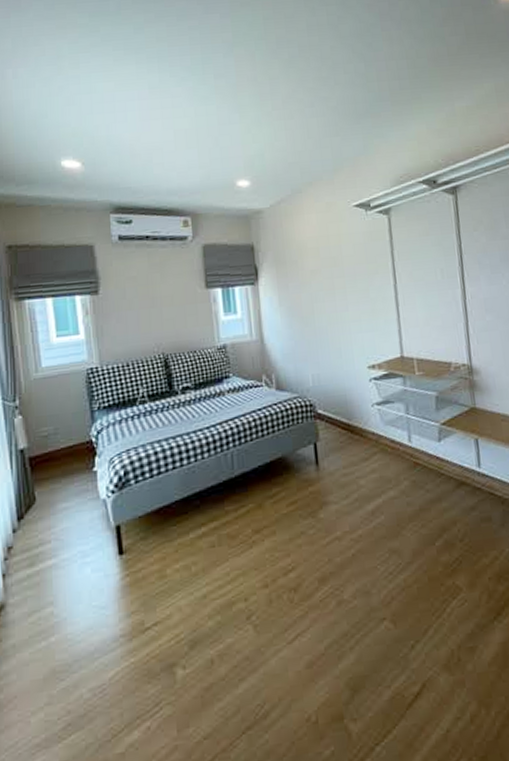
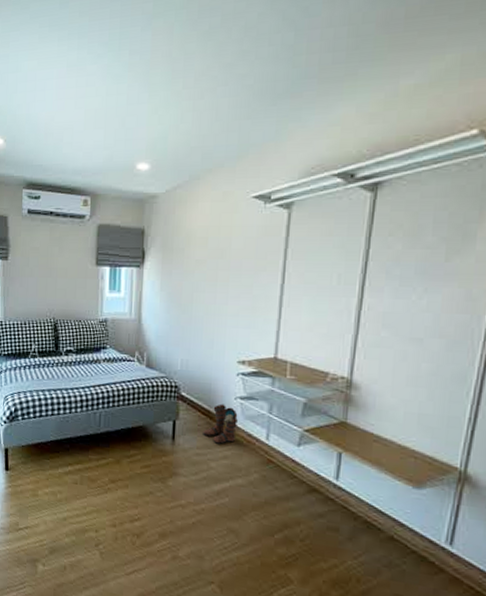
boots: none [346,413,379,458] -> present [203,404,238,444]

